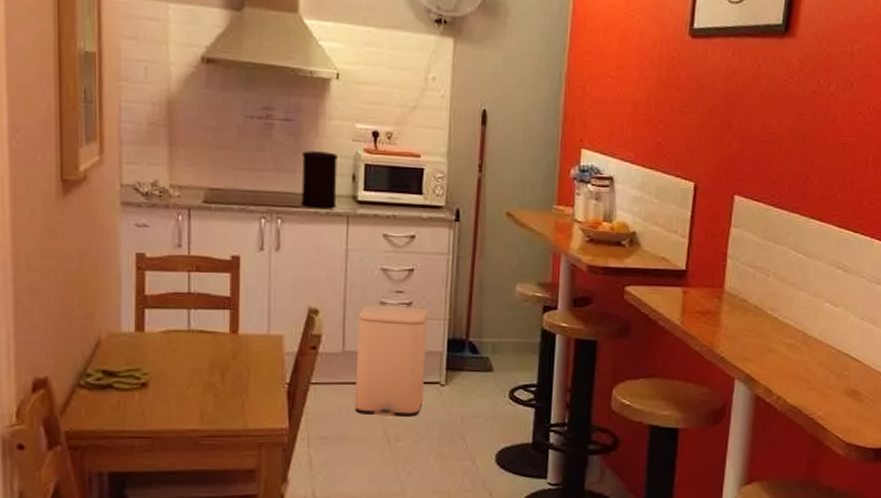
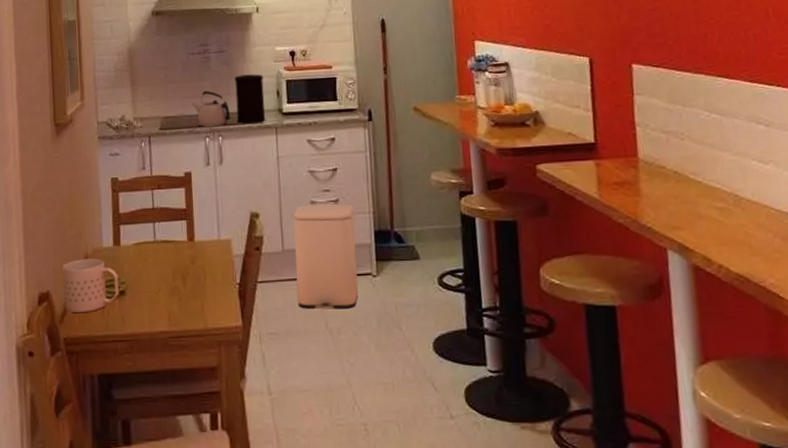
mug: none [65,343,140,405] -> present [62,258,119,314]
kettle: none [246,163,293,207] -> present [191,90,230,128]

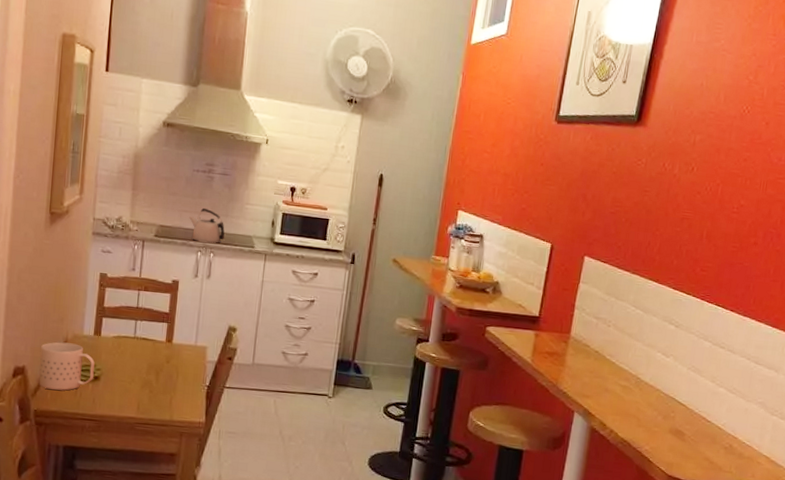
canister: present [234,74,265,124] -> none [230,200,262,247]
pedal bin: present [293,203,359,310] -> none [258,327,324,421]

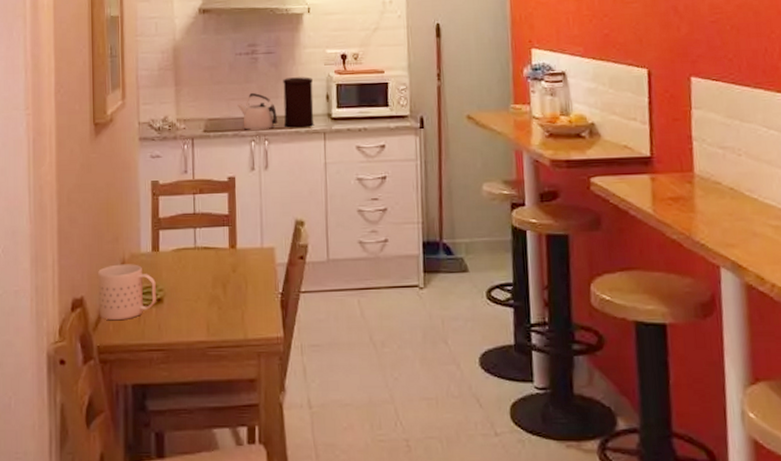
canister: none [230,200,262,247] -> present [283,77,314,128]

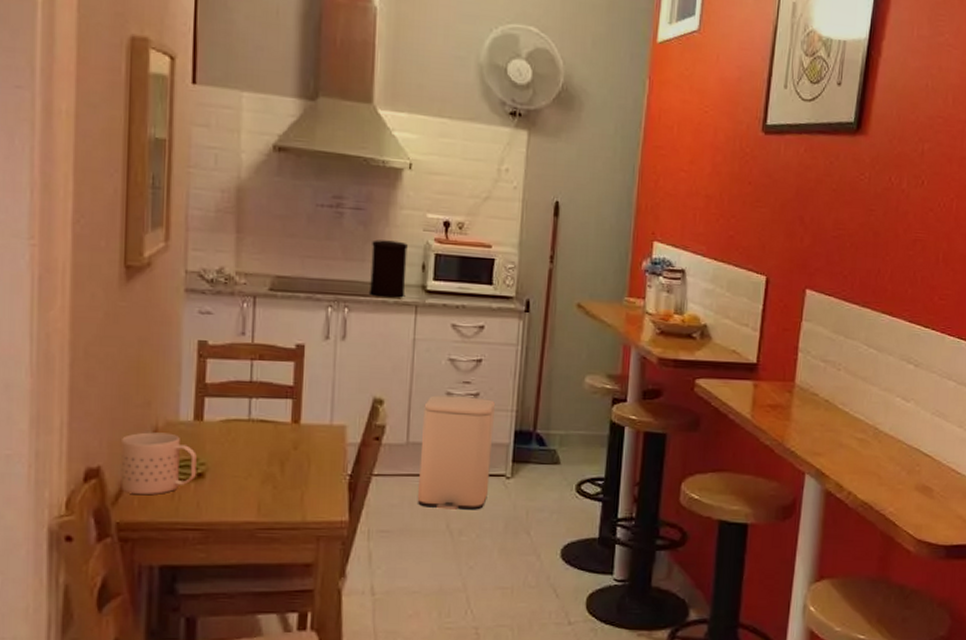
kettle: present [237,92,277,131] -> none [314,251,362,296]
pedal bin: none [339,212,405,322] -> present [417,395,496,510]

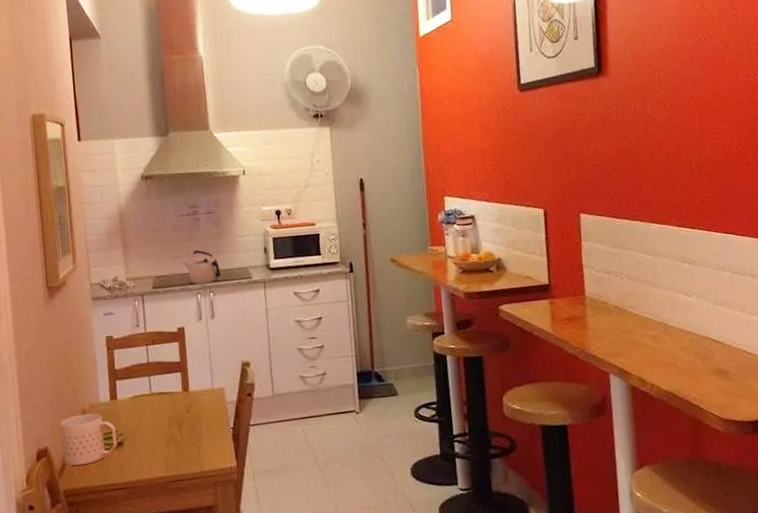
kettle: none [314,251,362,296] -> present [183,249,221,285]
canister: present [370,240,408,298] -> none [223,232,254,280]
pedal bin: present [417,395,496,510] -> none [282,349,343,447]

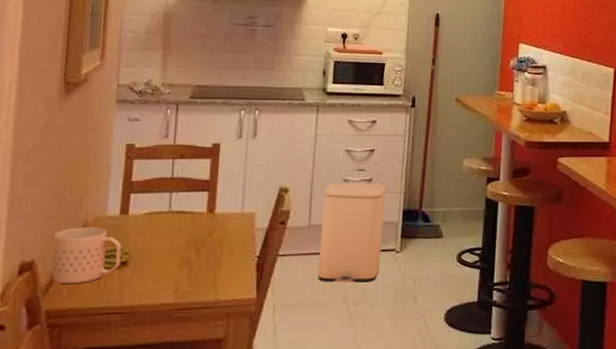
kettle: present [183,249,221,285] -> none [230,62,271,100]
pedal bin: none [282,349,343,447] -> present [317,182,387,283]

